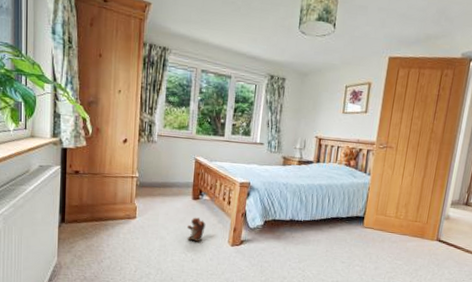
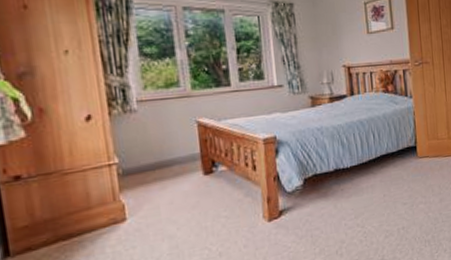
plush toy: present [187,217,206,242] -> none [204,196,229,230]

